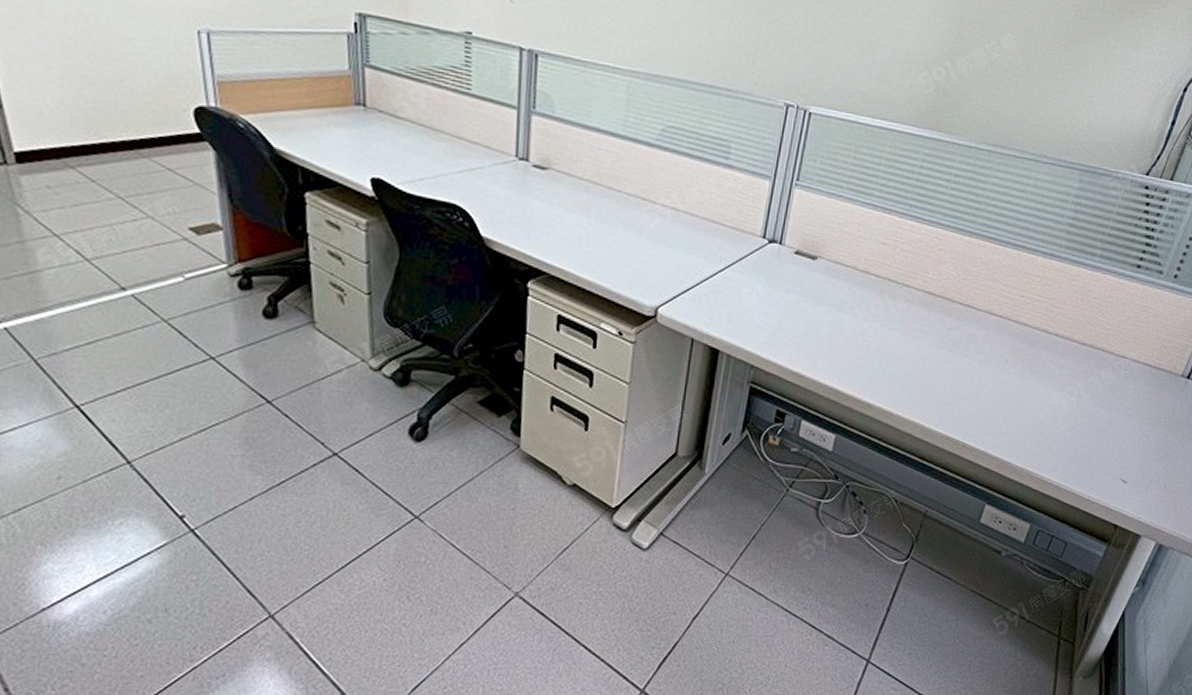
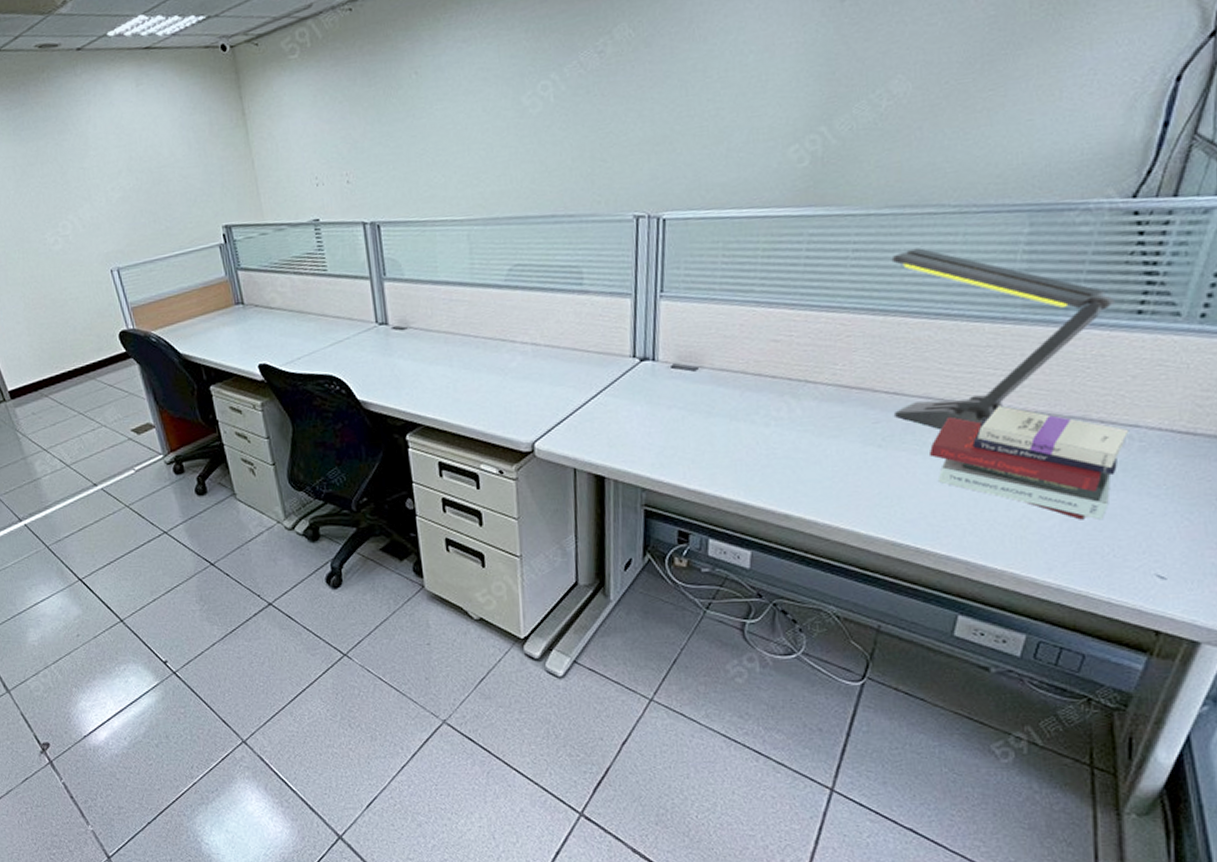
desk lamp: none [965,183,1125,341] -> present [891,248,1114,429]
books: none [984,327,1120,432] -> present [928,405,1130,521]

